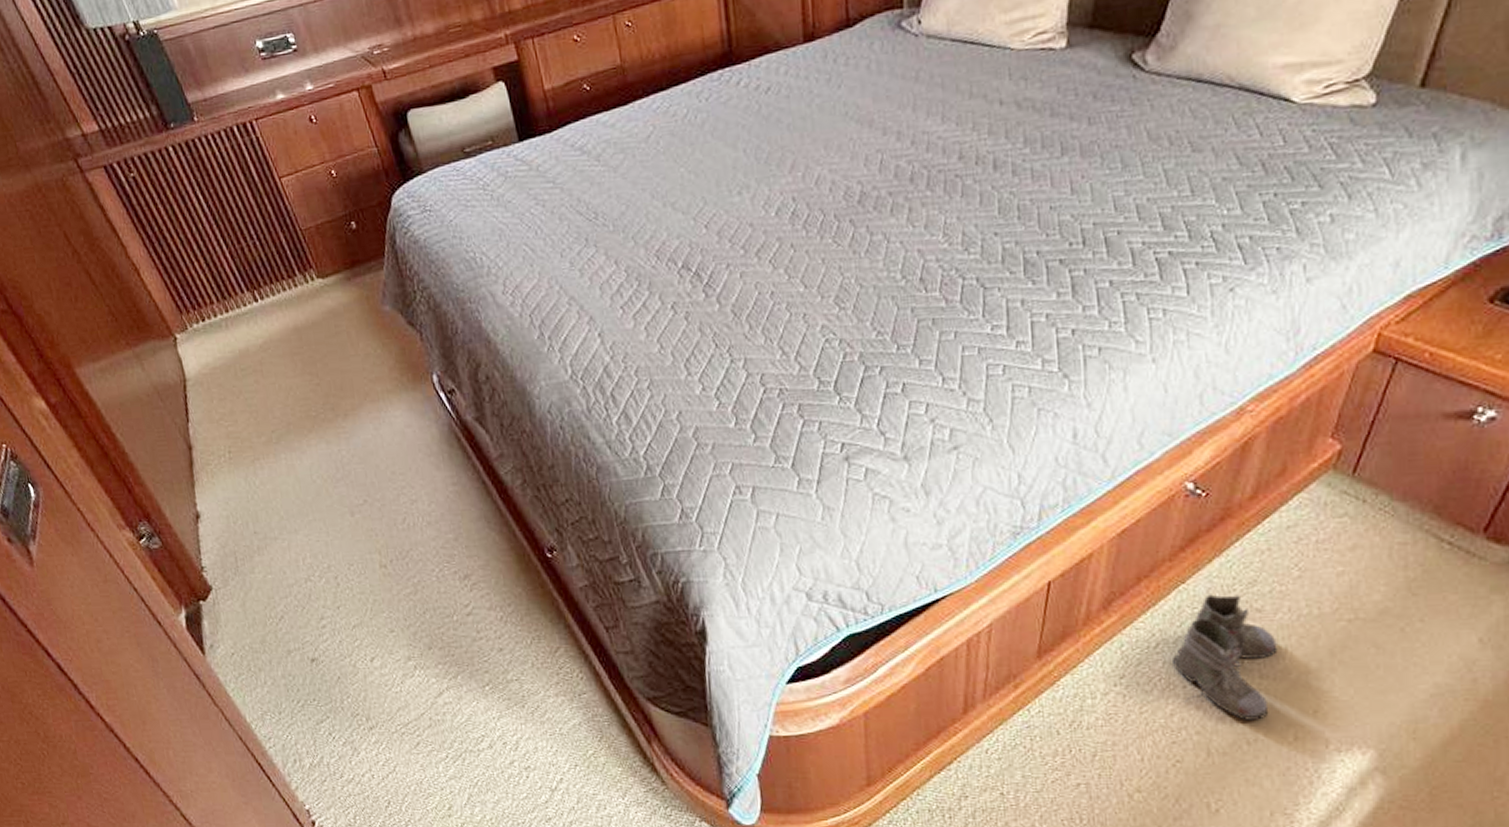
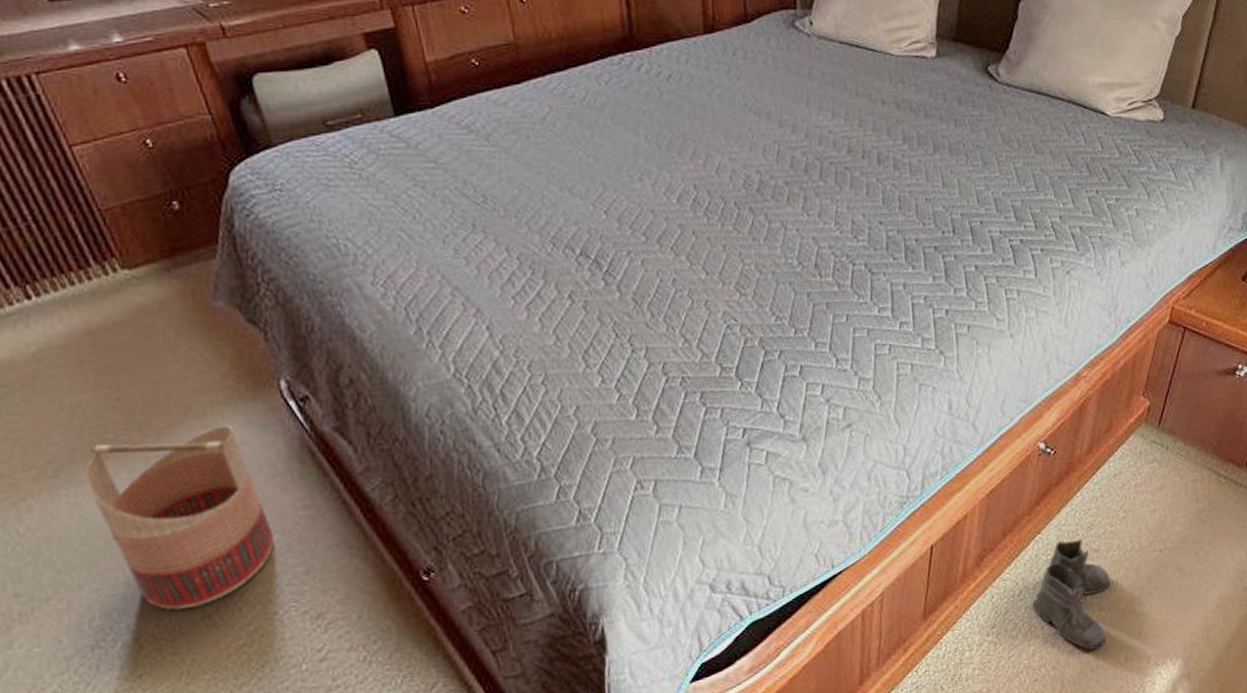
basket: none [297,410,431,558] -> present [85,425,275,610]

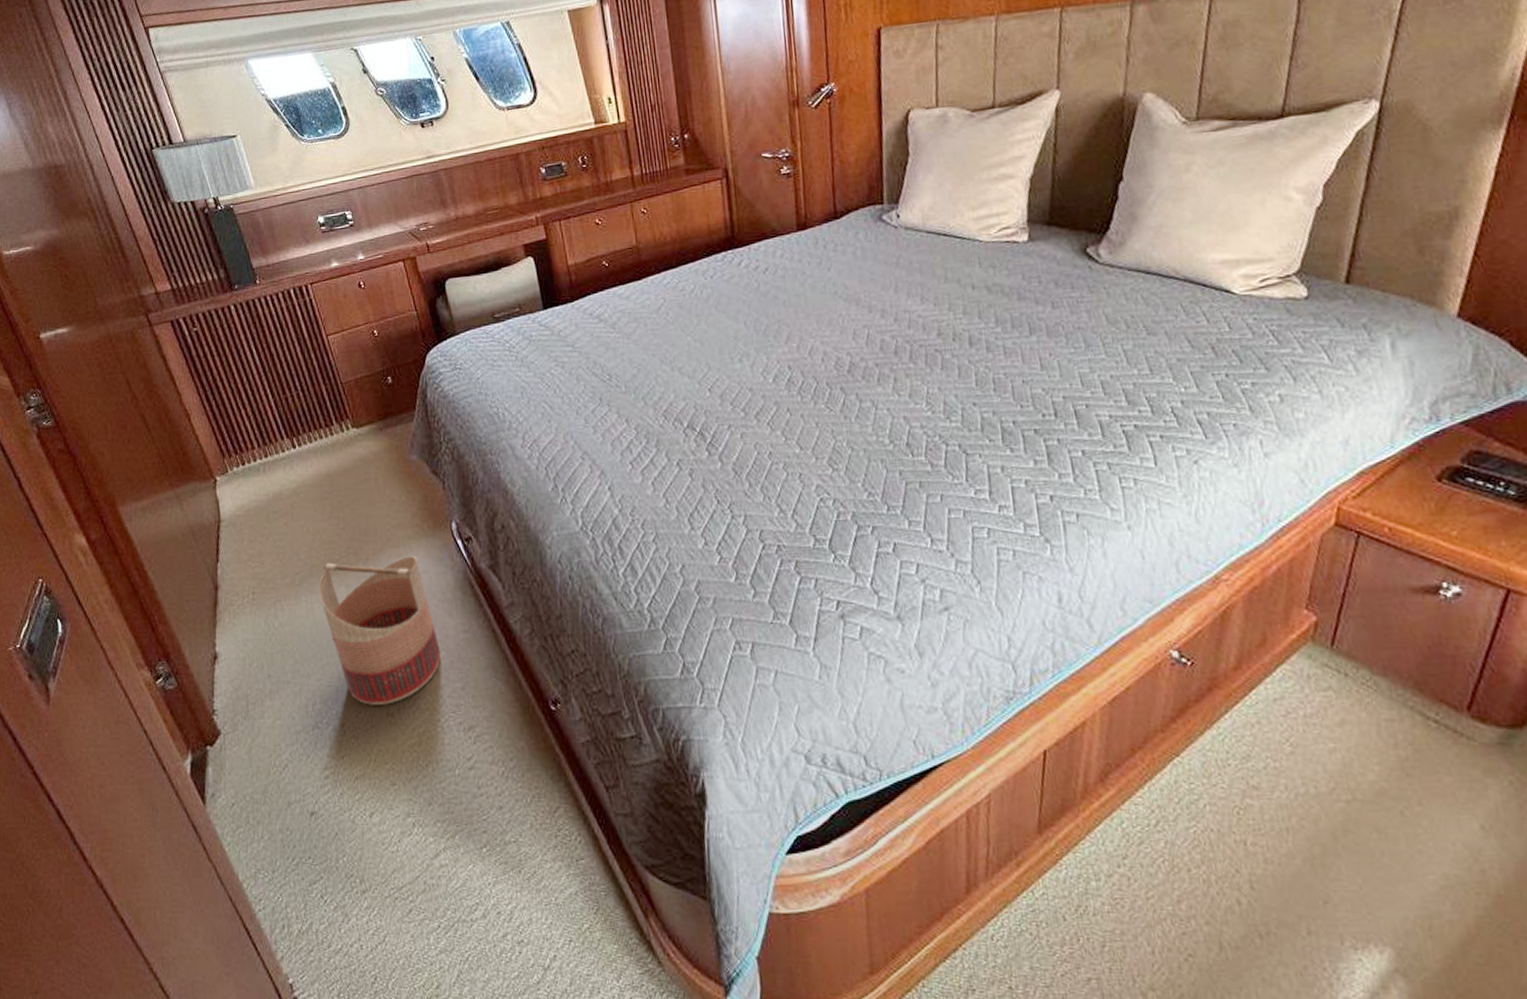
boots: present [1033,538,1111,650] -> none [1174,769,1280,910]

